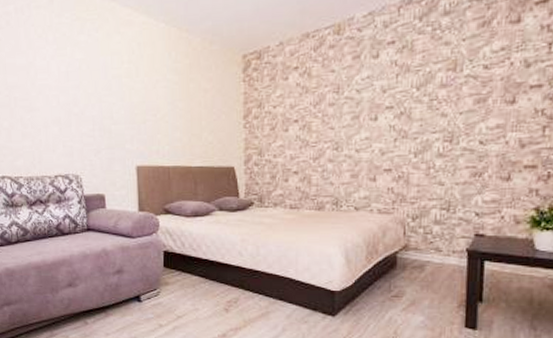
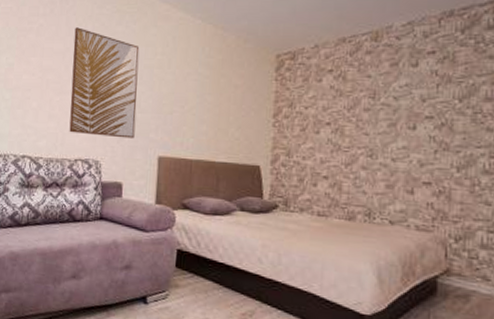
wall art: none [35,39,111,151] -> present [69,27,140,139]

